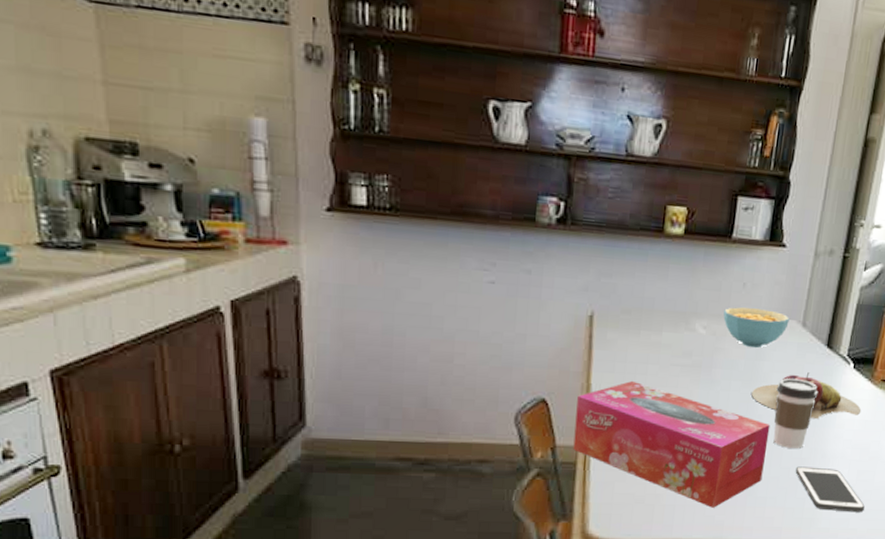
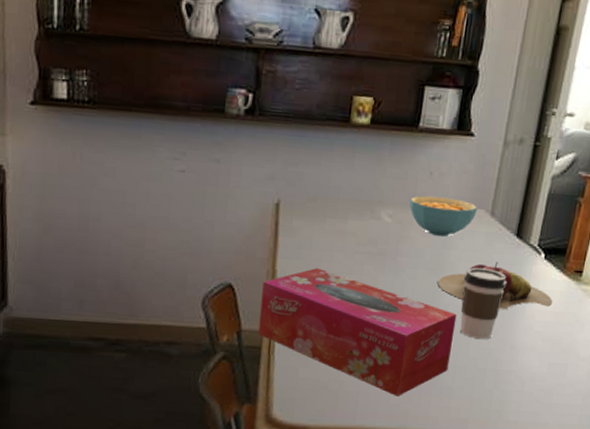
cell phone: present [795,466,865,513] -> none [482,357,556,407]

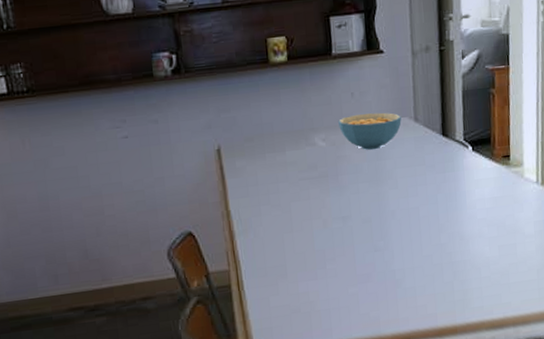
tissue box: present [258,267,457,396] -> none [220,200,408,306]
fruit: present [438,262,553,309] -> none [380,162,489,205]
coffee cup: present [460,268,507,339] -> none [403,170,444,237]

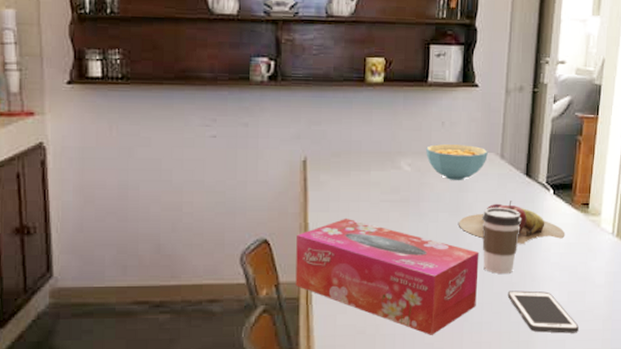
tissue box: none [220,200,408,306] -> present [295,218,479,335]
fruit: none [380,162,489,205] -> present [459,201,566,244]
coffee cup: none [403,170,444,237] -> present [482,207,522,274]
cell phone: none [437,248,513,290] -> present [507,290,579,334]

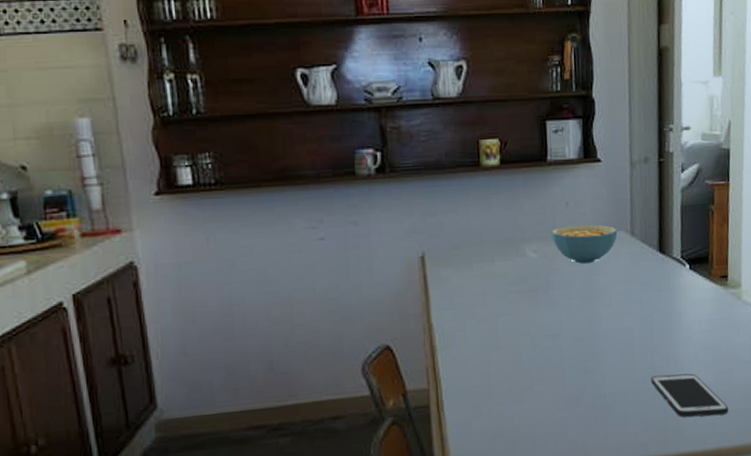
tissue box: present [295,218,479,335] -> none [421,314,619,432]
fruit: present [459,201,566,244] -> none [593,280,706,326]
coffee cup: present [482,207,522,274] -> none [617,287,659,360]

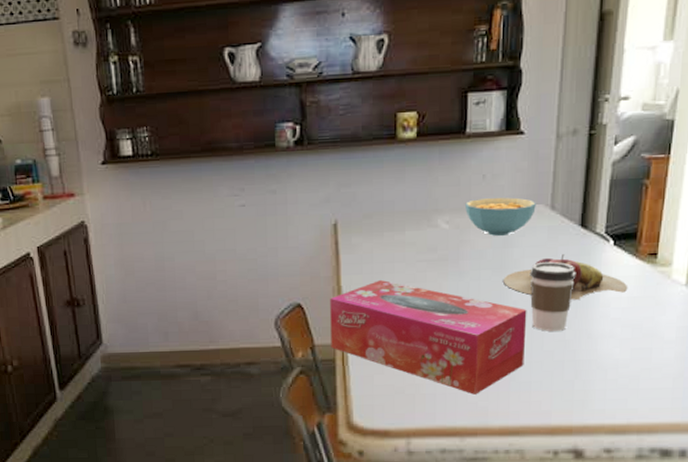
tissue box: none [421,314,619,432] -> present [330,279,527,395]
fruit: none [593,280,706,326] -> present [503,254,628,300]
coffee cup: none [617,287,659,360] -> present [530,261,576,331]
cell phone: present [650,373,728,418] -> none [559,348,644,392]

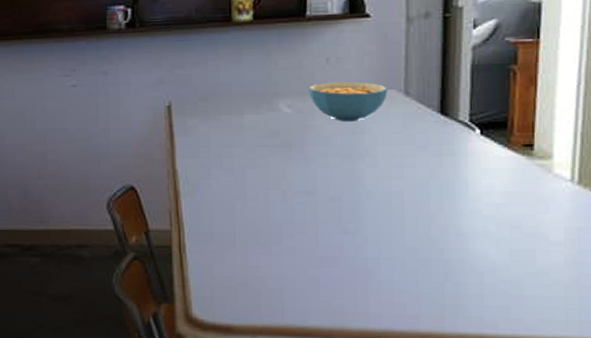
tissue box: present [330,279,527,395] -> none [165,164,384,292]
fruit: present [503,254,628,300] -> none [355,143,502,192]
coffee cup: present [530,261,576,331] -> none [384,150,439,226]

